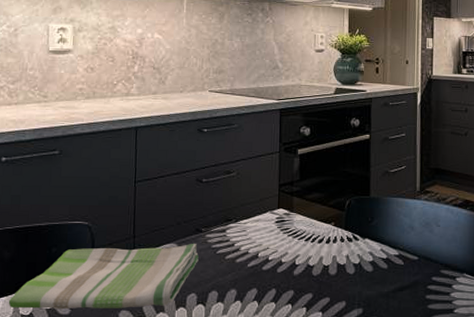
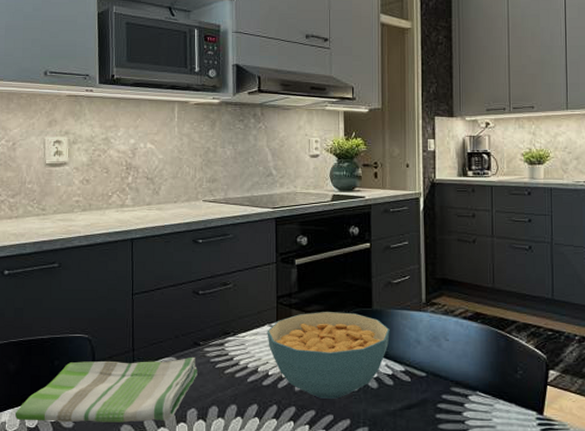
cereal bowl: none [268,199,386,282] -> present [267,312,390,399]

